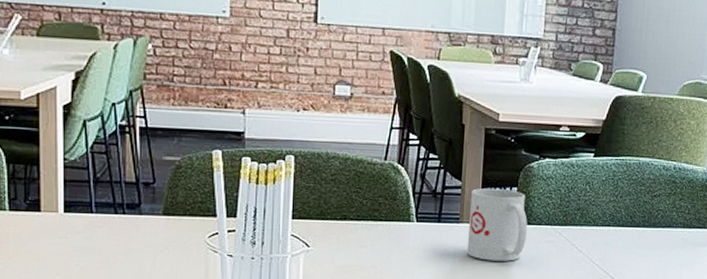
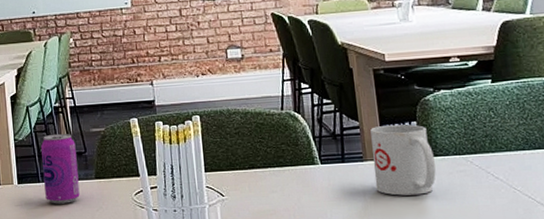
beverage can: none [97,157,143,241] -> present [40,133,80,204]

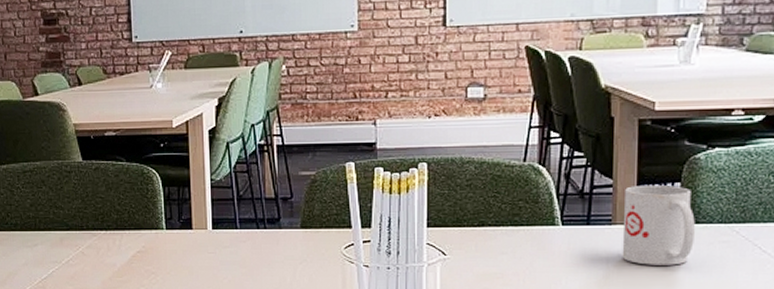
beverage can: present [40,133,80,204] -> none [240,175,282,254]

